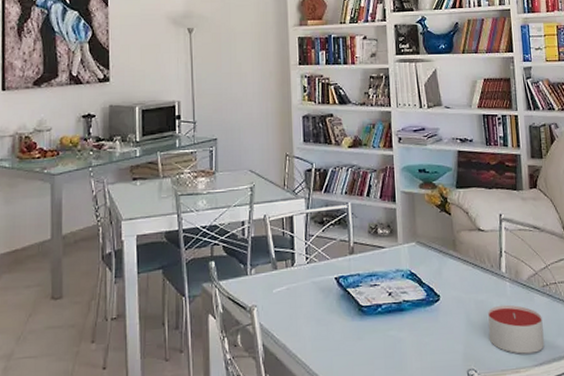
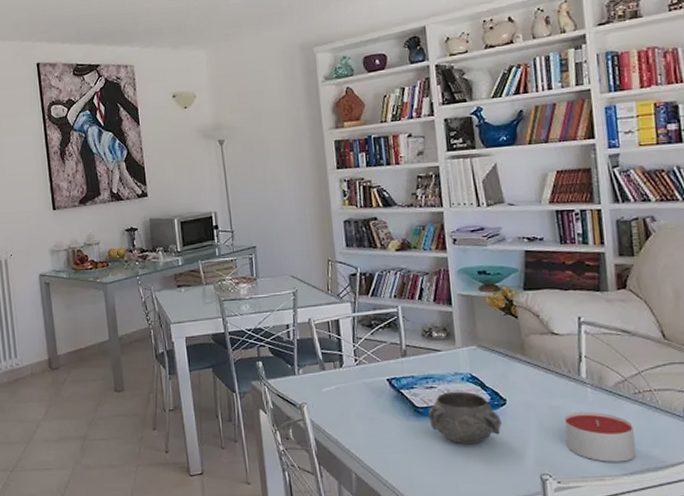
decorative bowl: none [372,288,435,343] -> present [428,391,502,445]

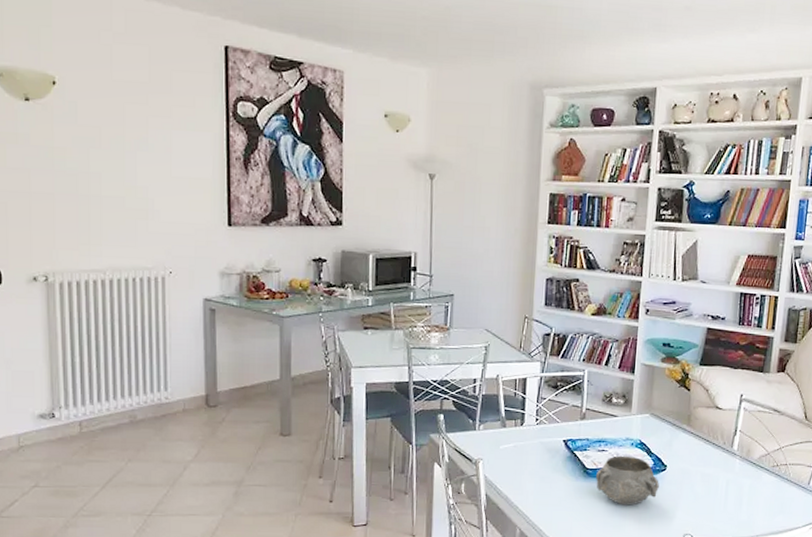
candle: present [565,411,636,462] -> none [711,480,767,526]

